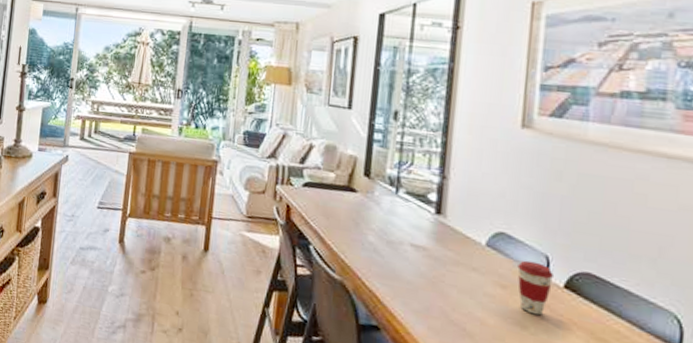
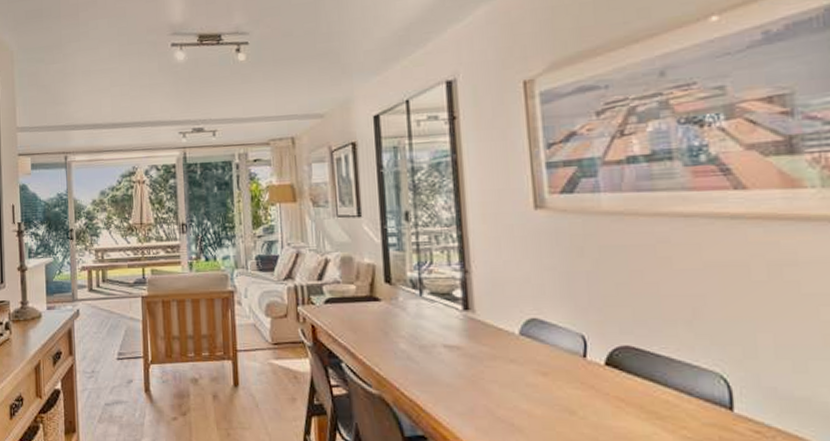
coffee cup: present [518,260,555,316] -> none [555,343,594,398]

